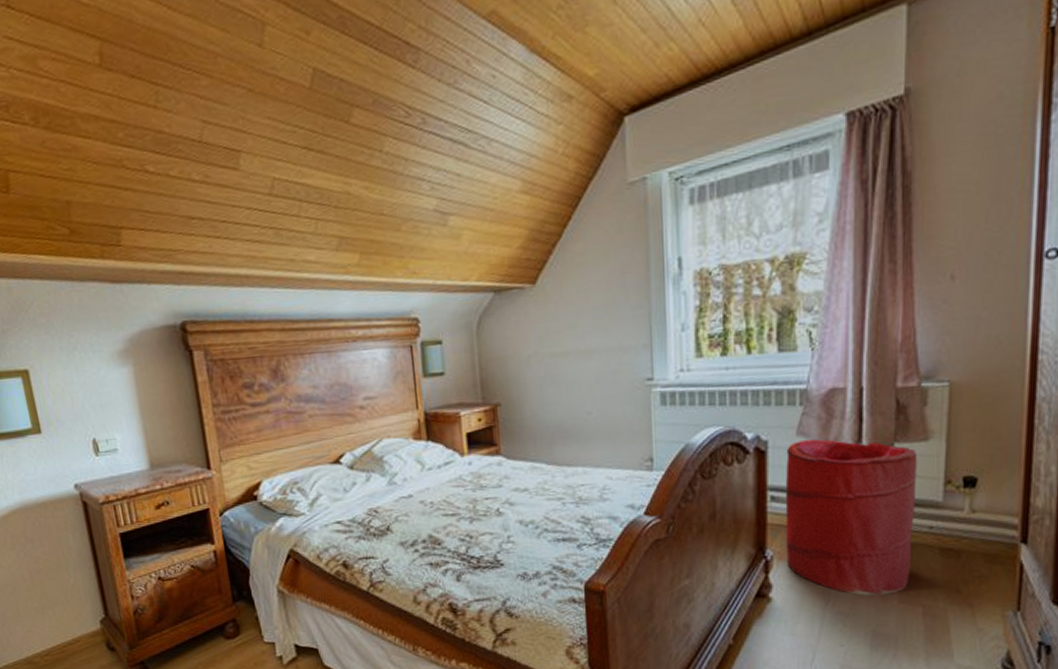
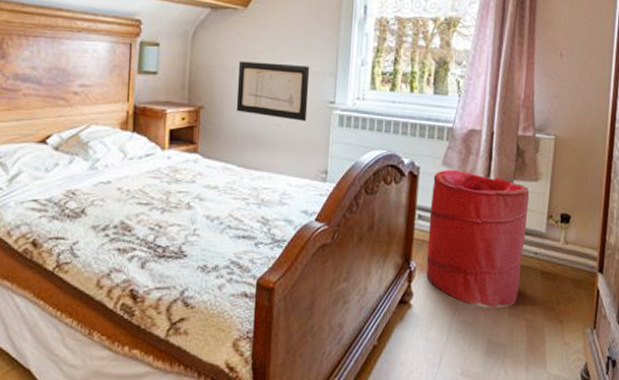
wall art: none [533,341,622,406] -> present [236,61,310,122]

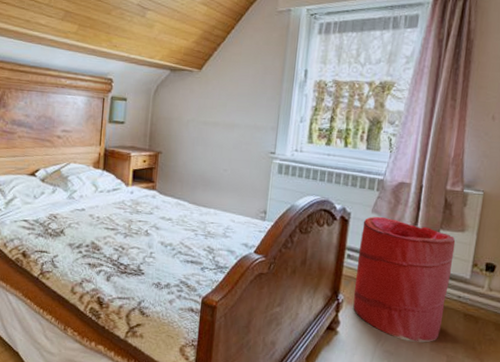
wall art: present [236,61,310,122] -> none [189,115,254,168]

